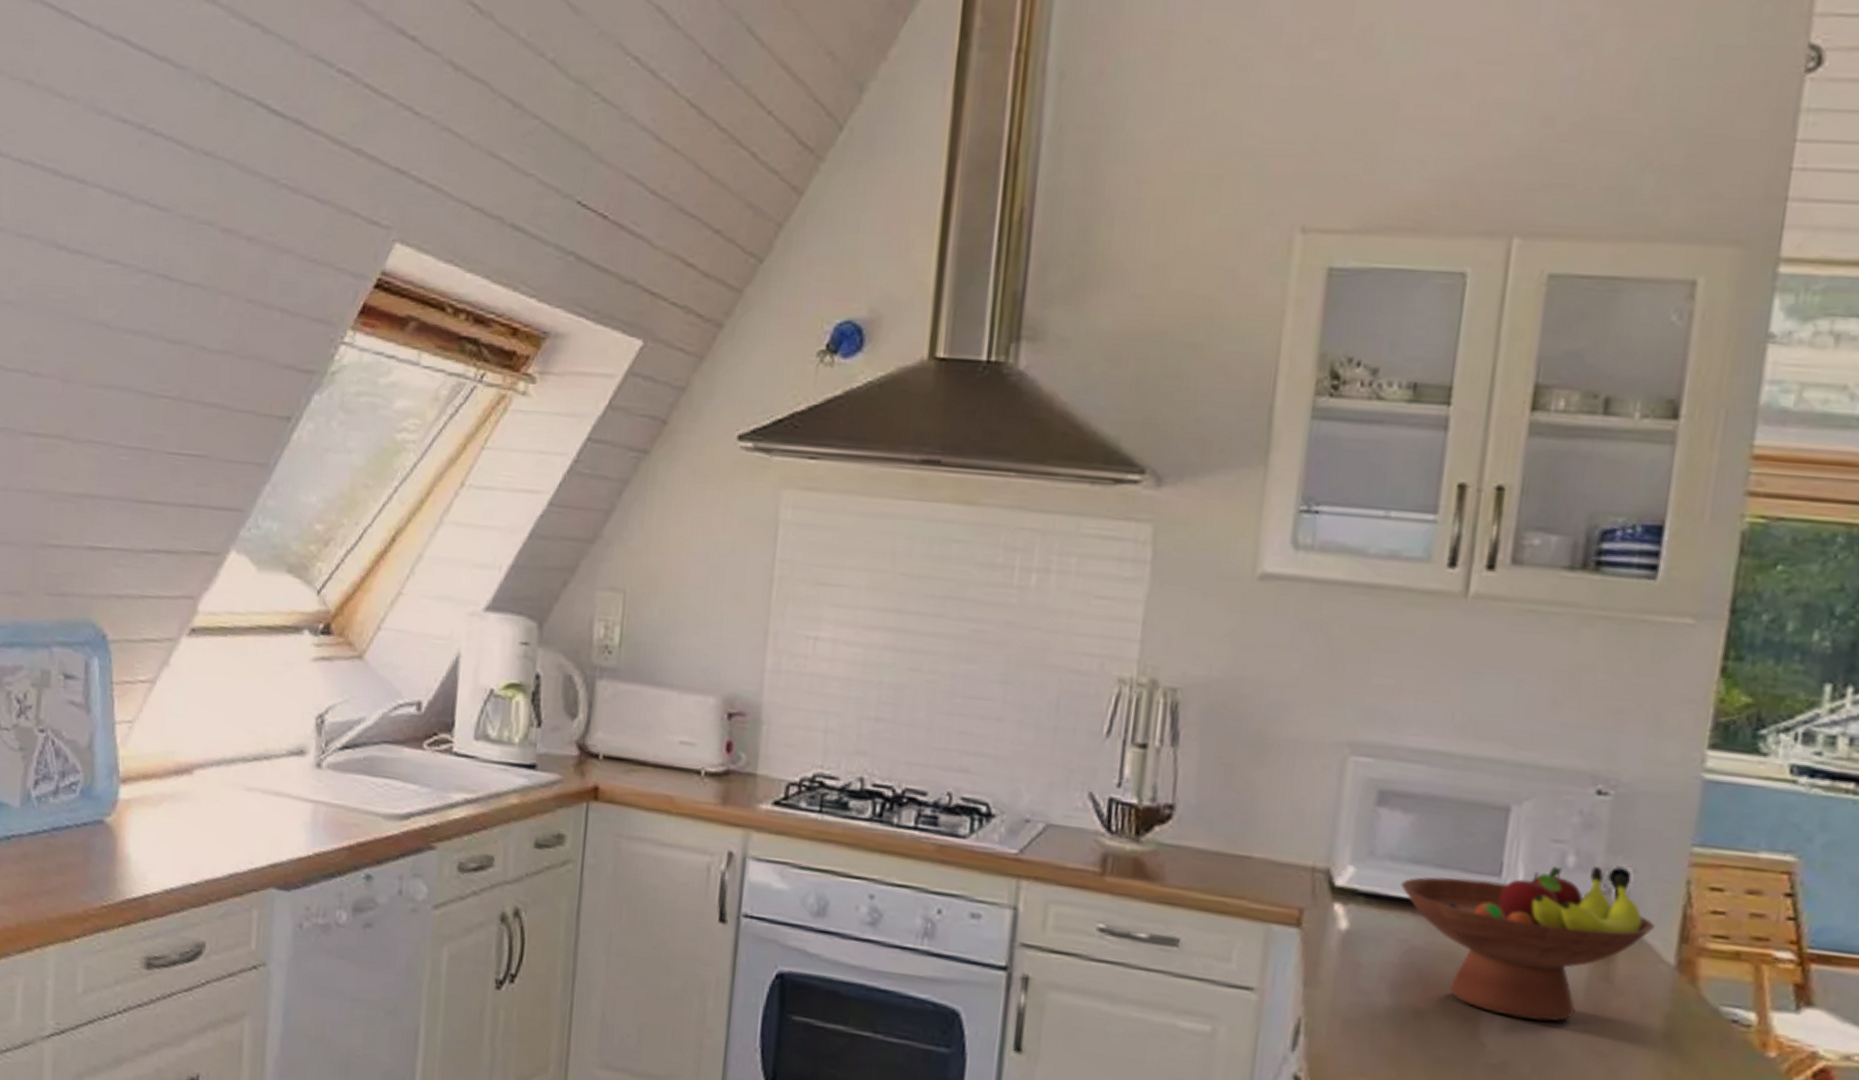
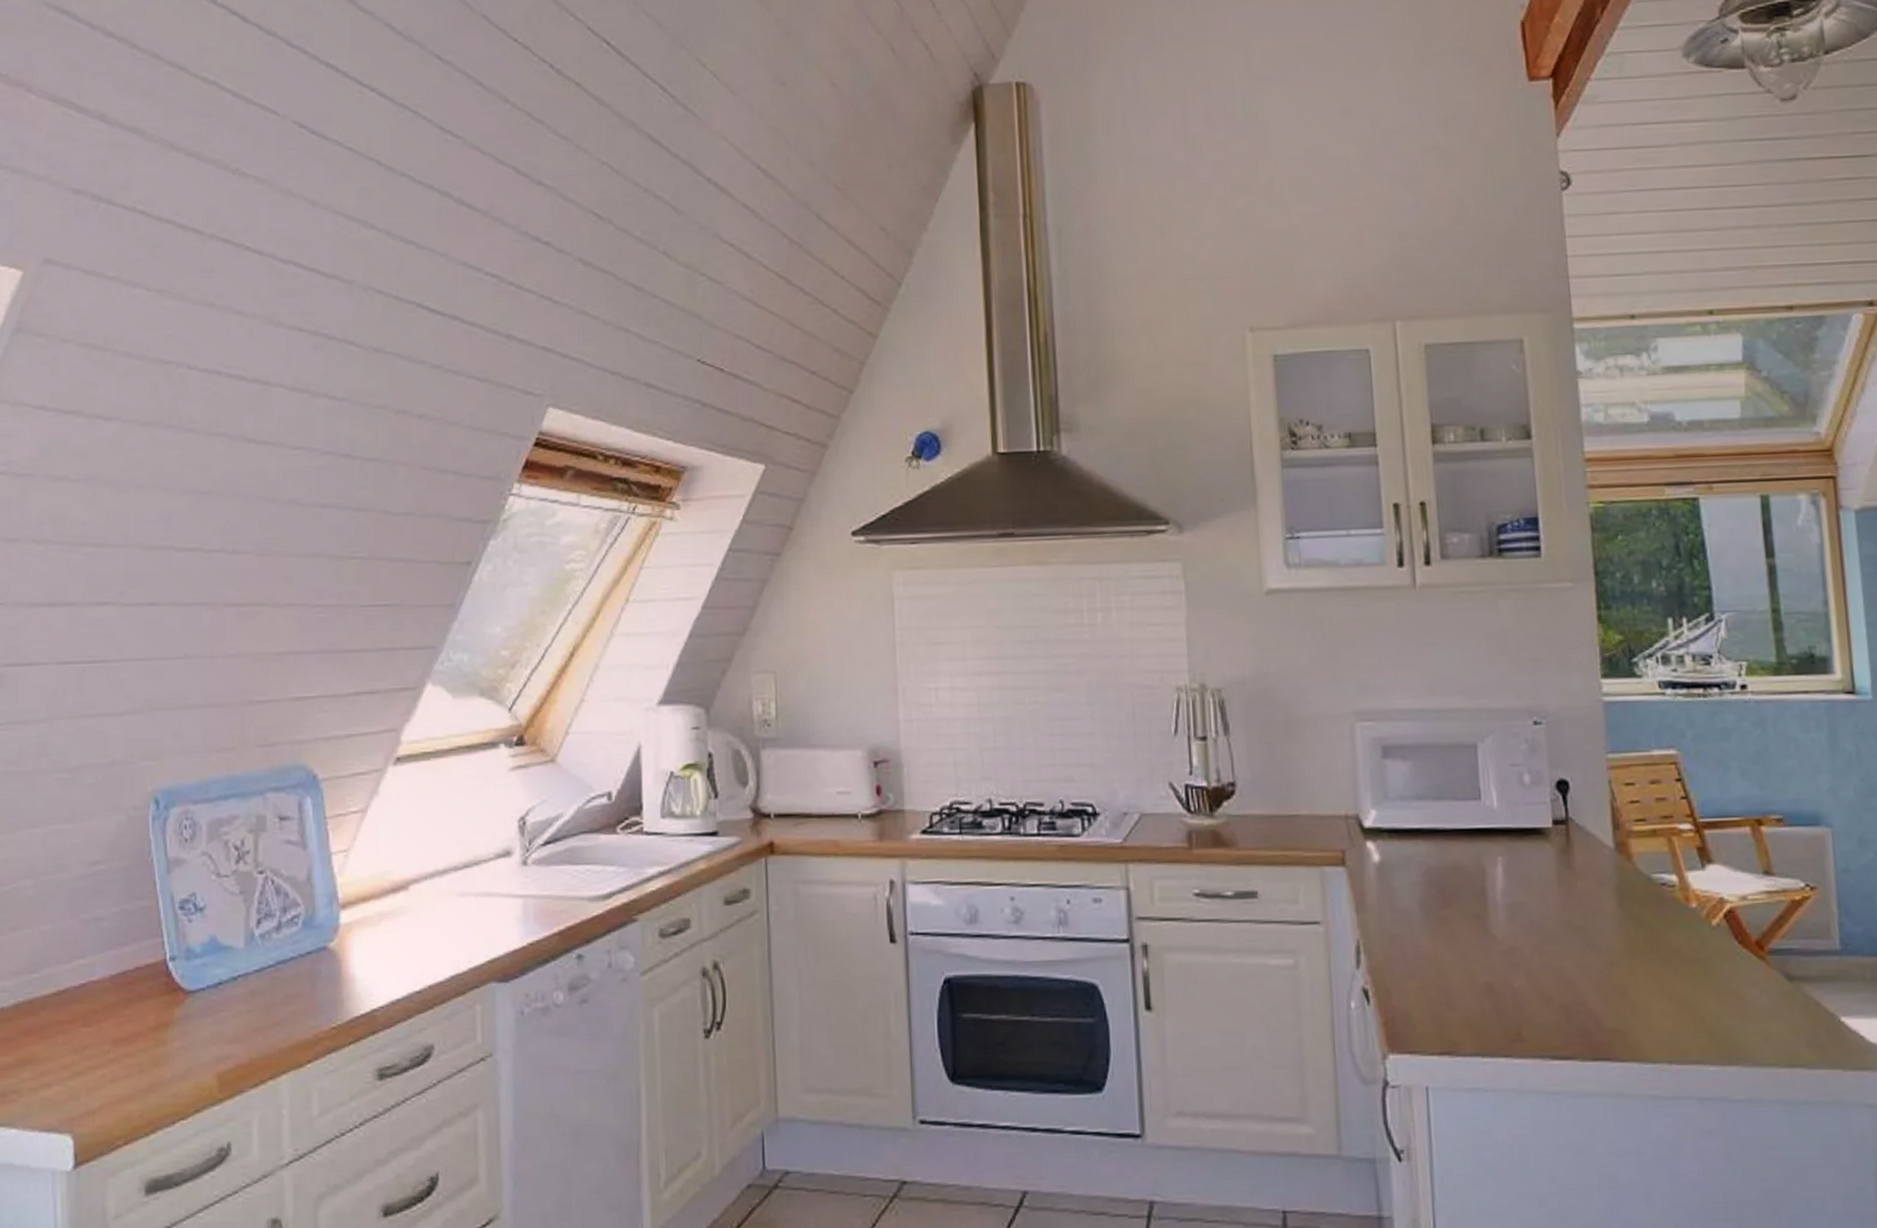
fruit bowl: present [1400,866,1655,1022] -> none [1411,780,1594,911]

